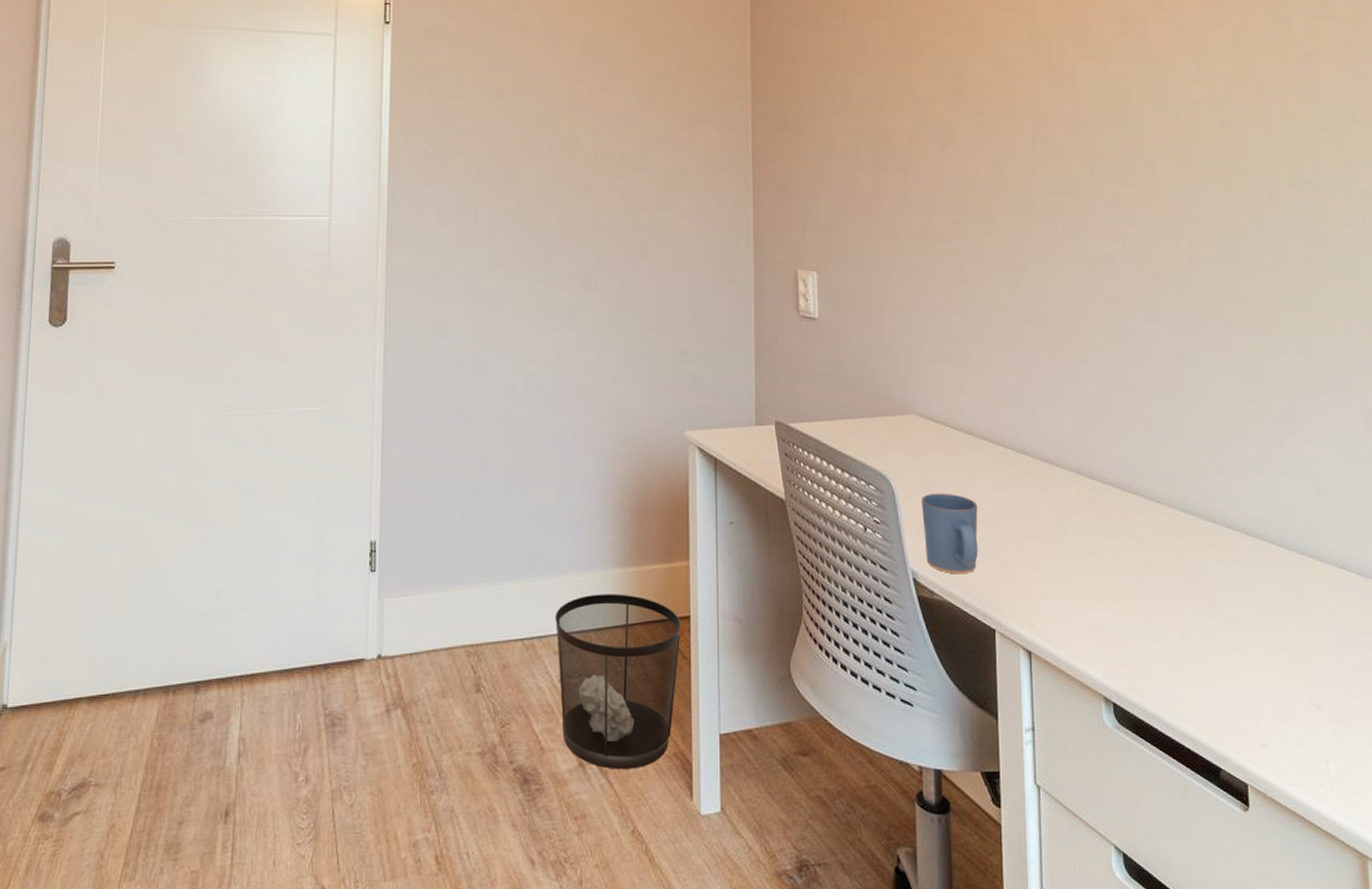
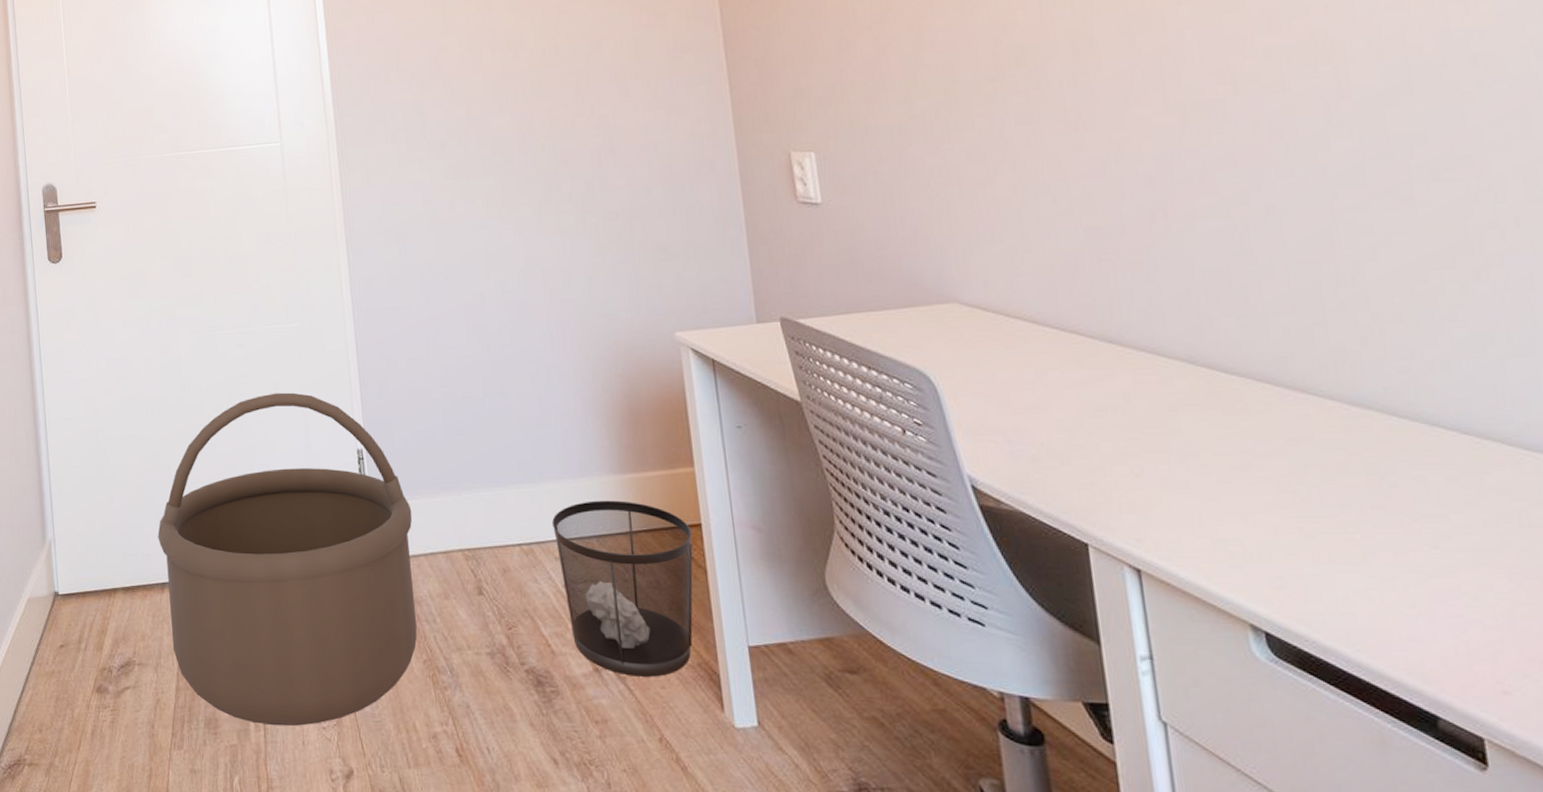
basket: none [137,479,419,846] -> present [157,392,417,726]
mug: present [922,493,978,574] -> none [974,390,1057,481]

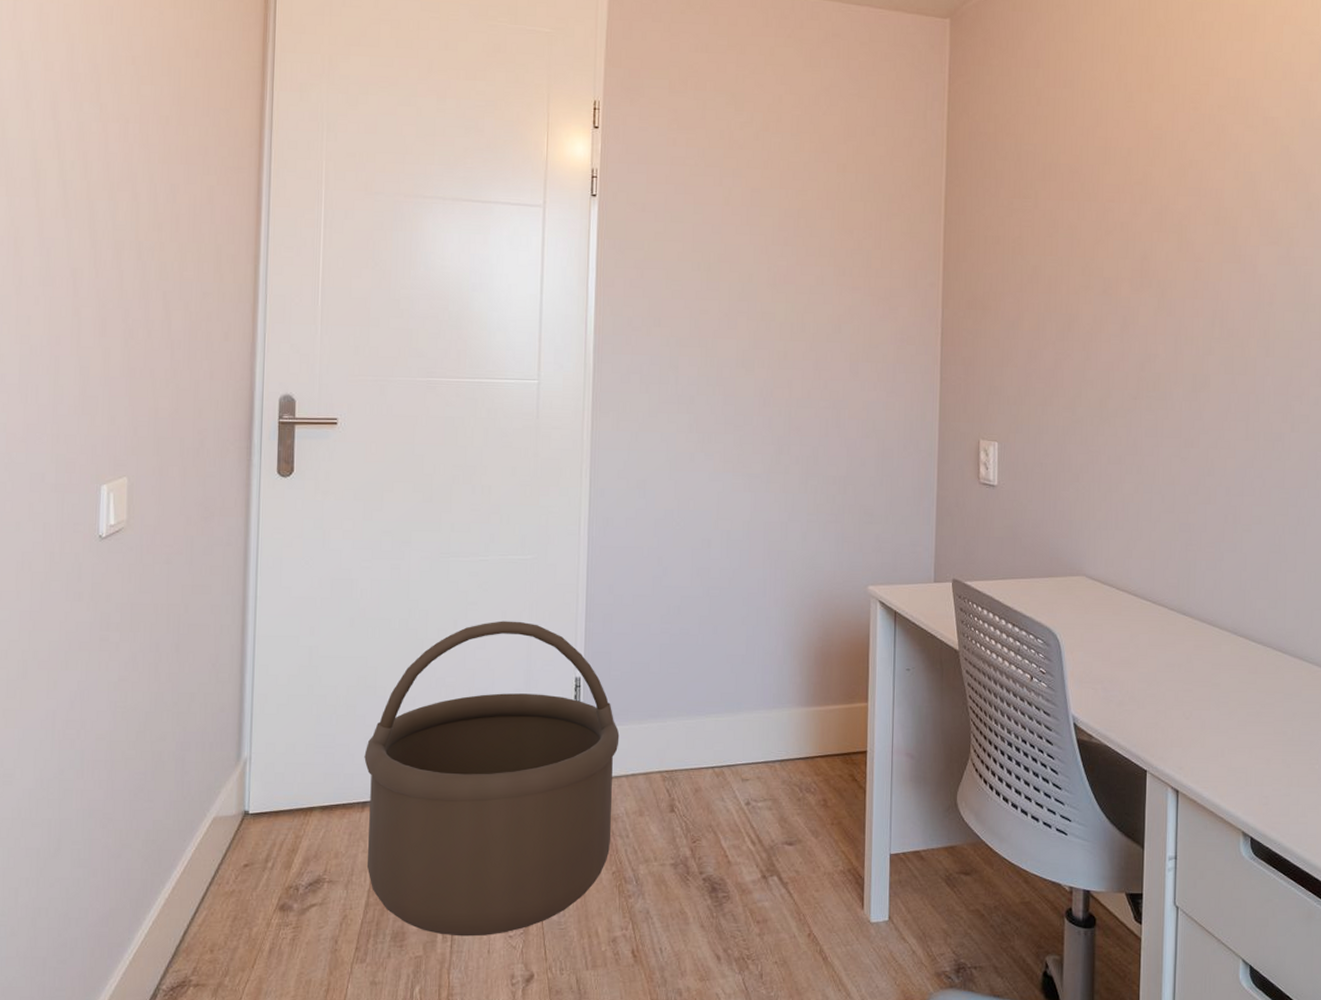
waste bin: present [552,500,693,677] -> none [743,729,859,882]

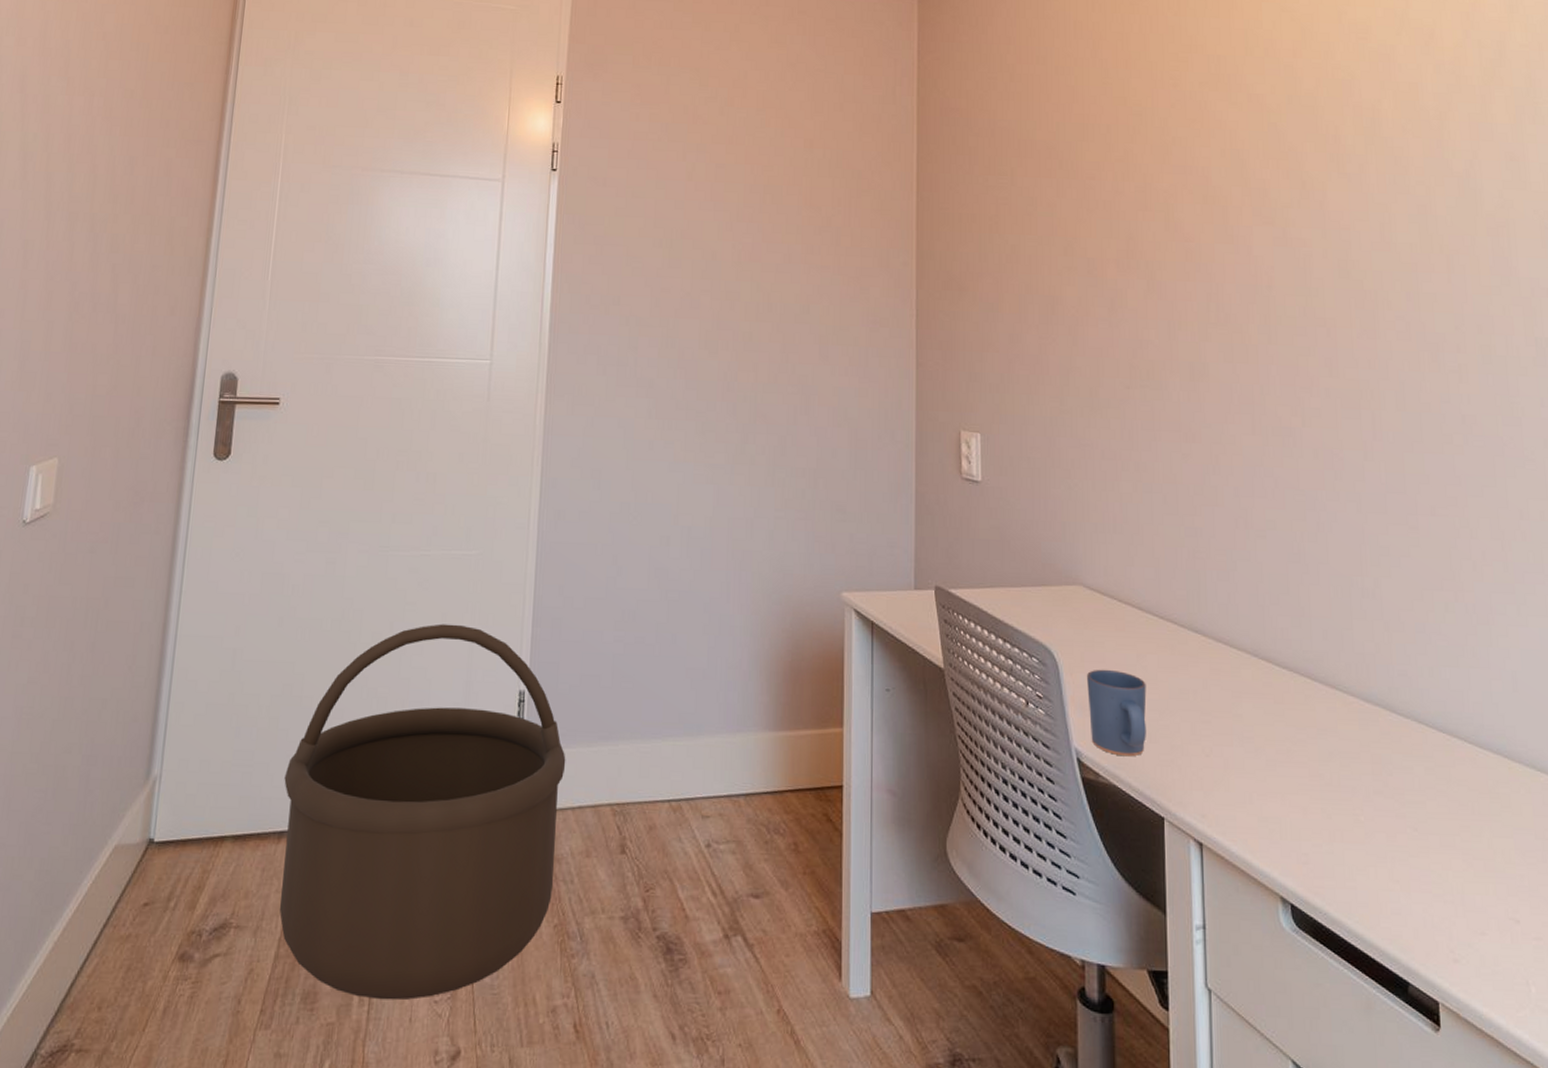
mug: none [1085,647,1137,721] -> present [1087,669,1147,757]

